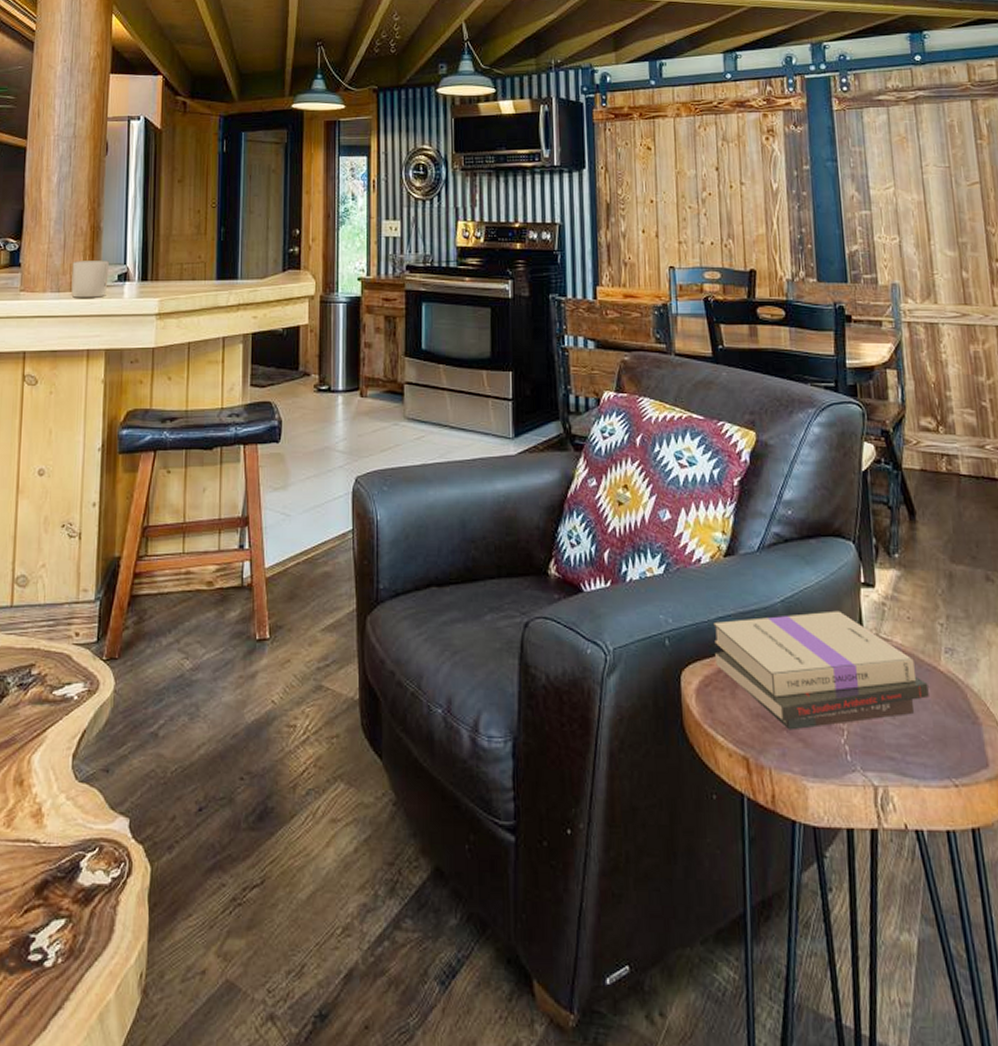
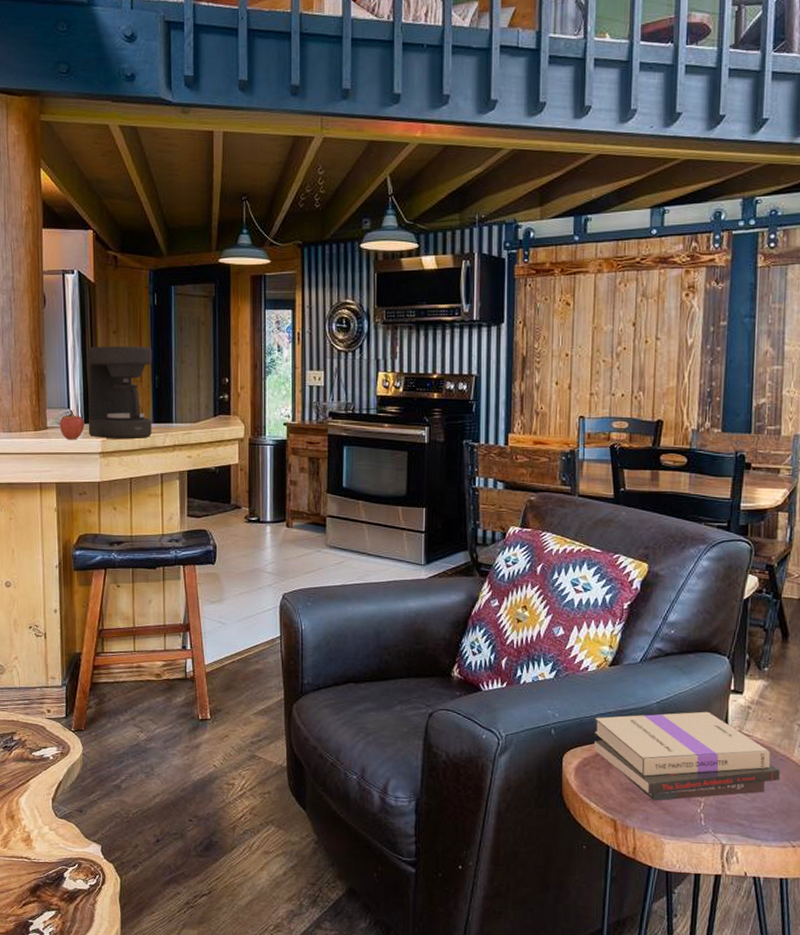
mug: present [71,260,109,299] -> none [21,404,54,439]
fruit: none [113,266,141,300] -> present [59,410,84,440]
coffee maker: none [145,196,219,297] -> present [87,346,153,438]

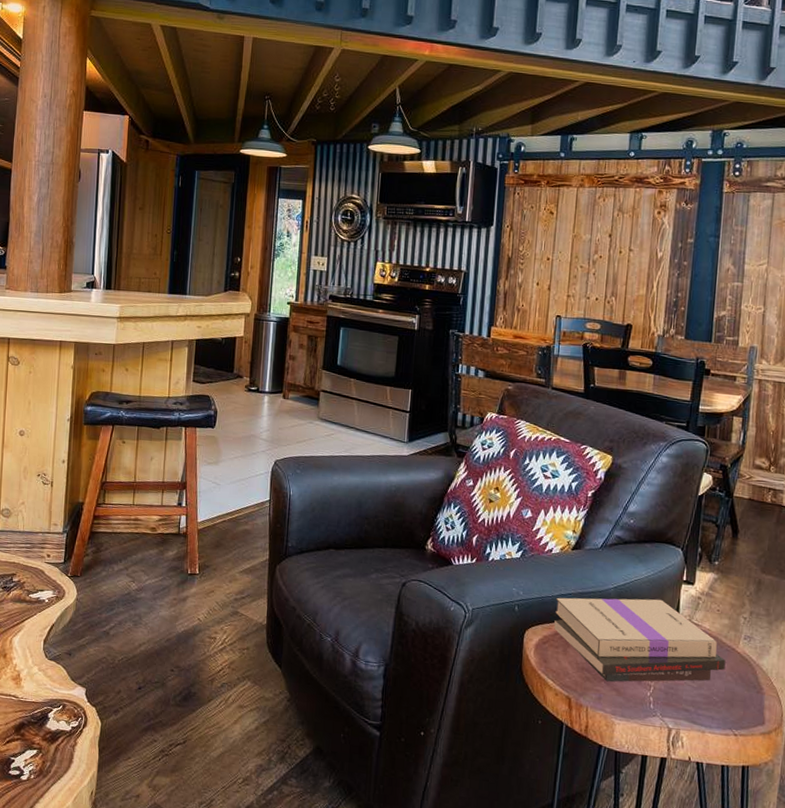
fruit: present [59,410,84,440] -> none [82,276,106,304]
coffee maker: present [87,346,153,438] -> none [108,220,174,307]

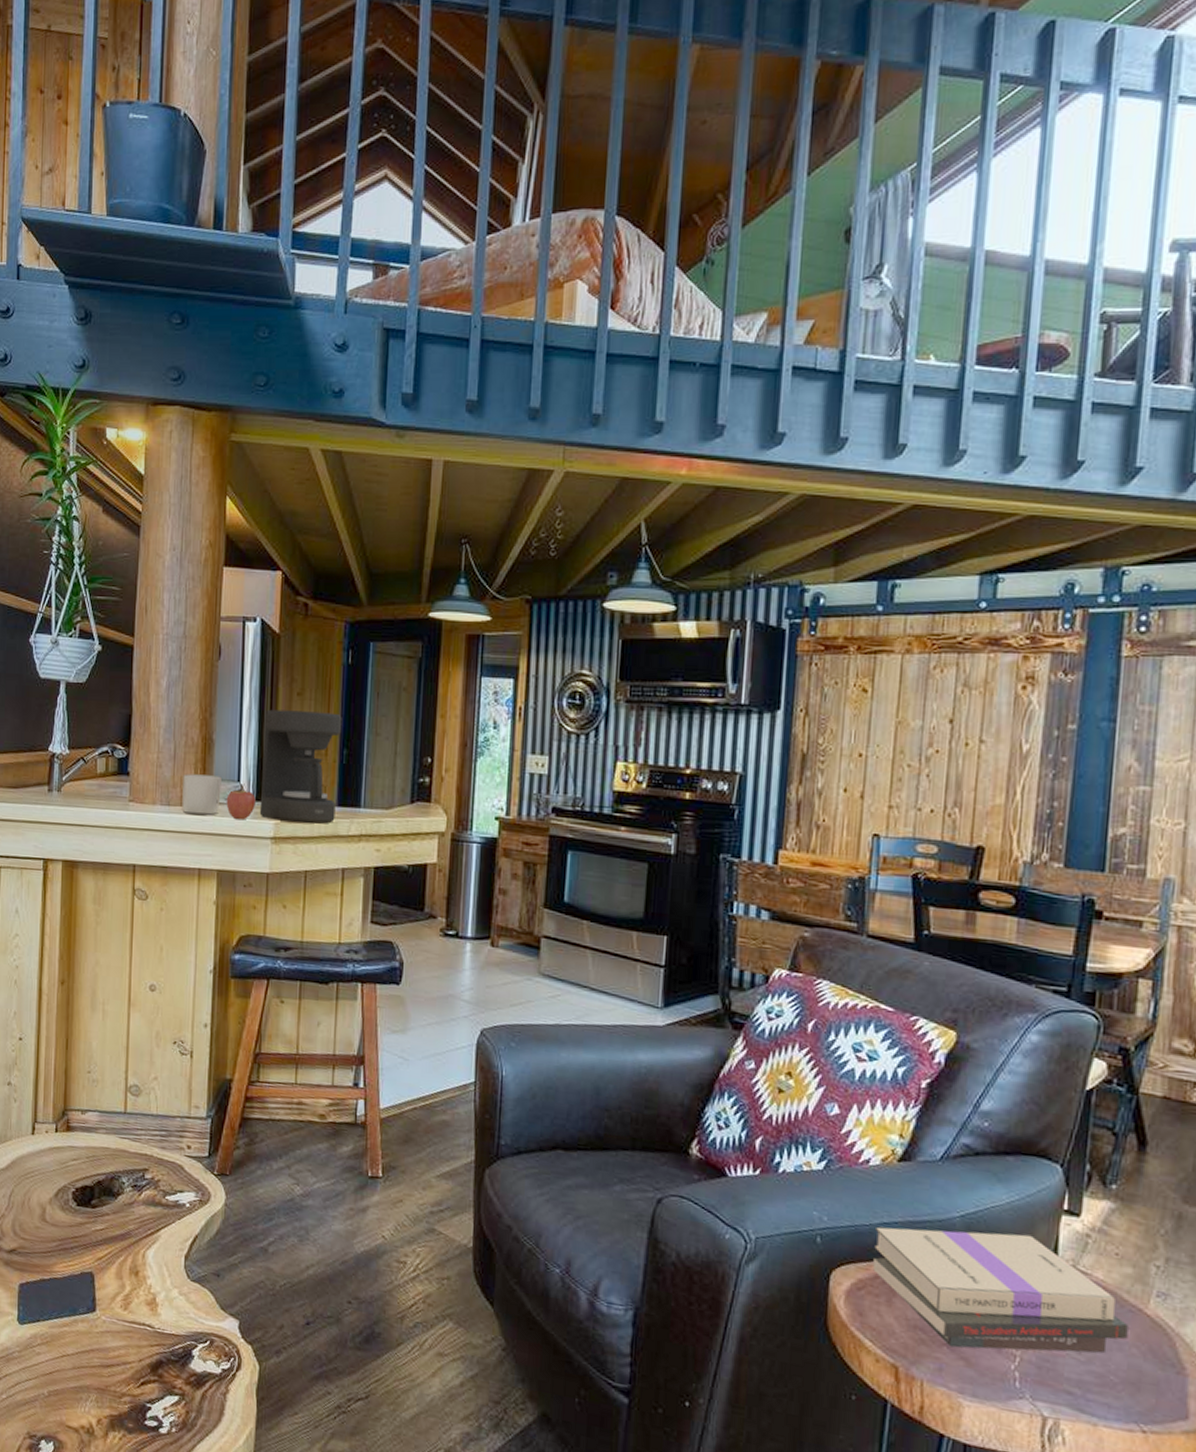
mug: none [47,268,79,301] -> present [182,773,222,816]
fruit: none [82,276,106,304] -> present [226,784,256,821]
coffee maker: none [108,220,174,307] -> present [259,709,342,824]

